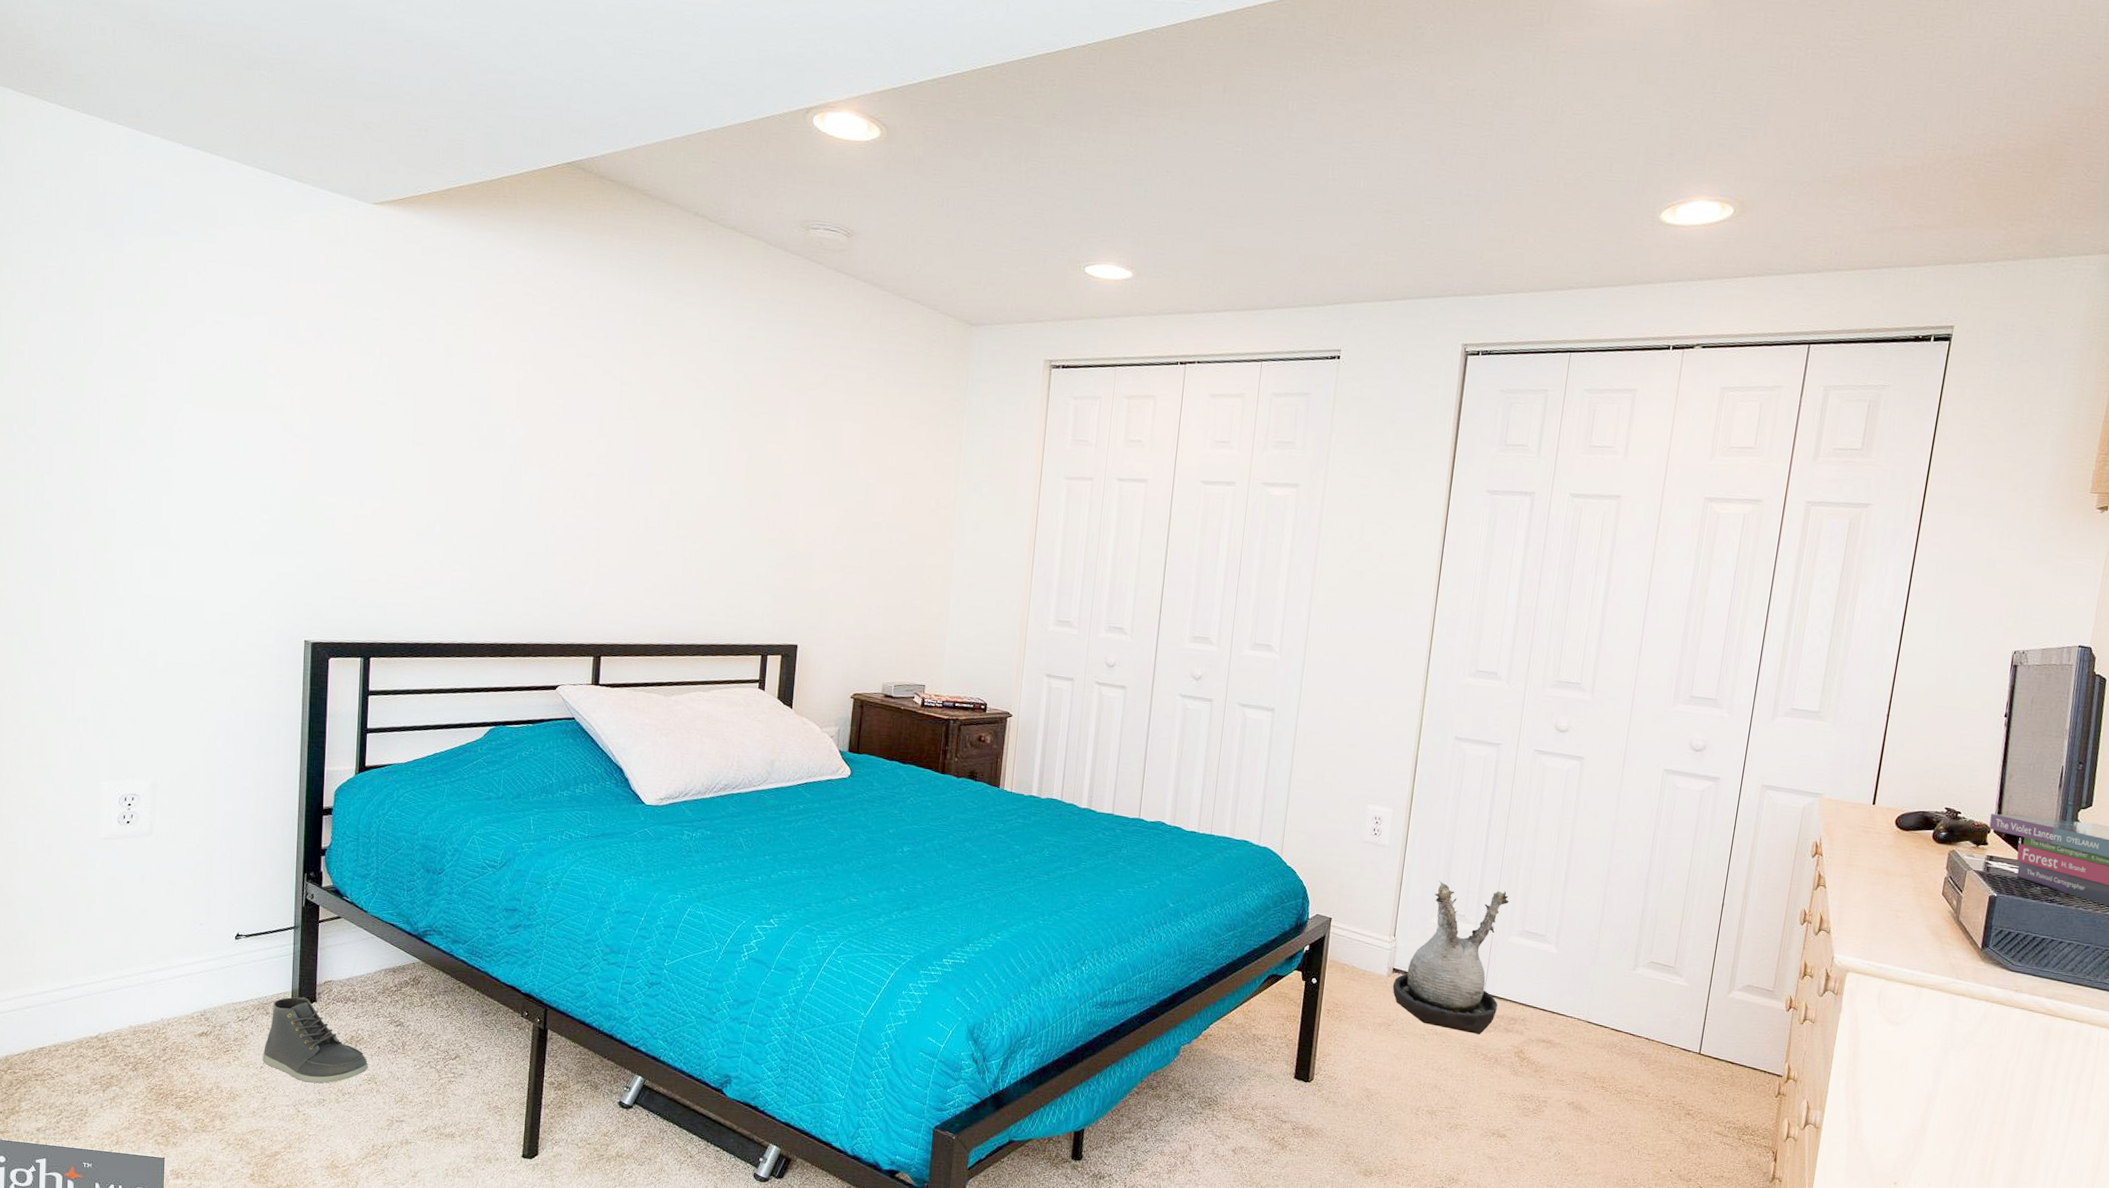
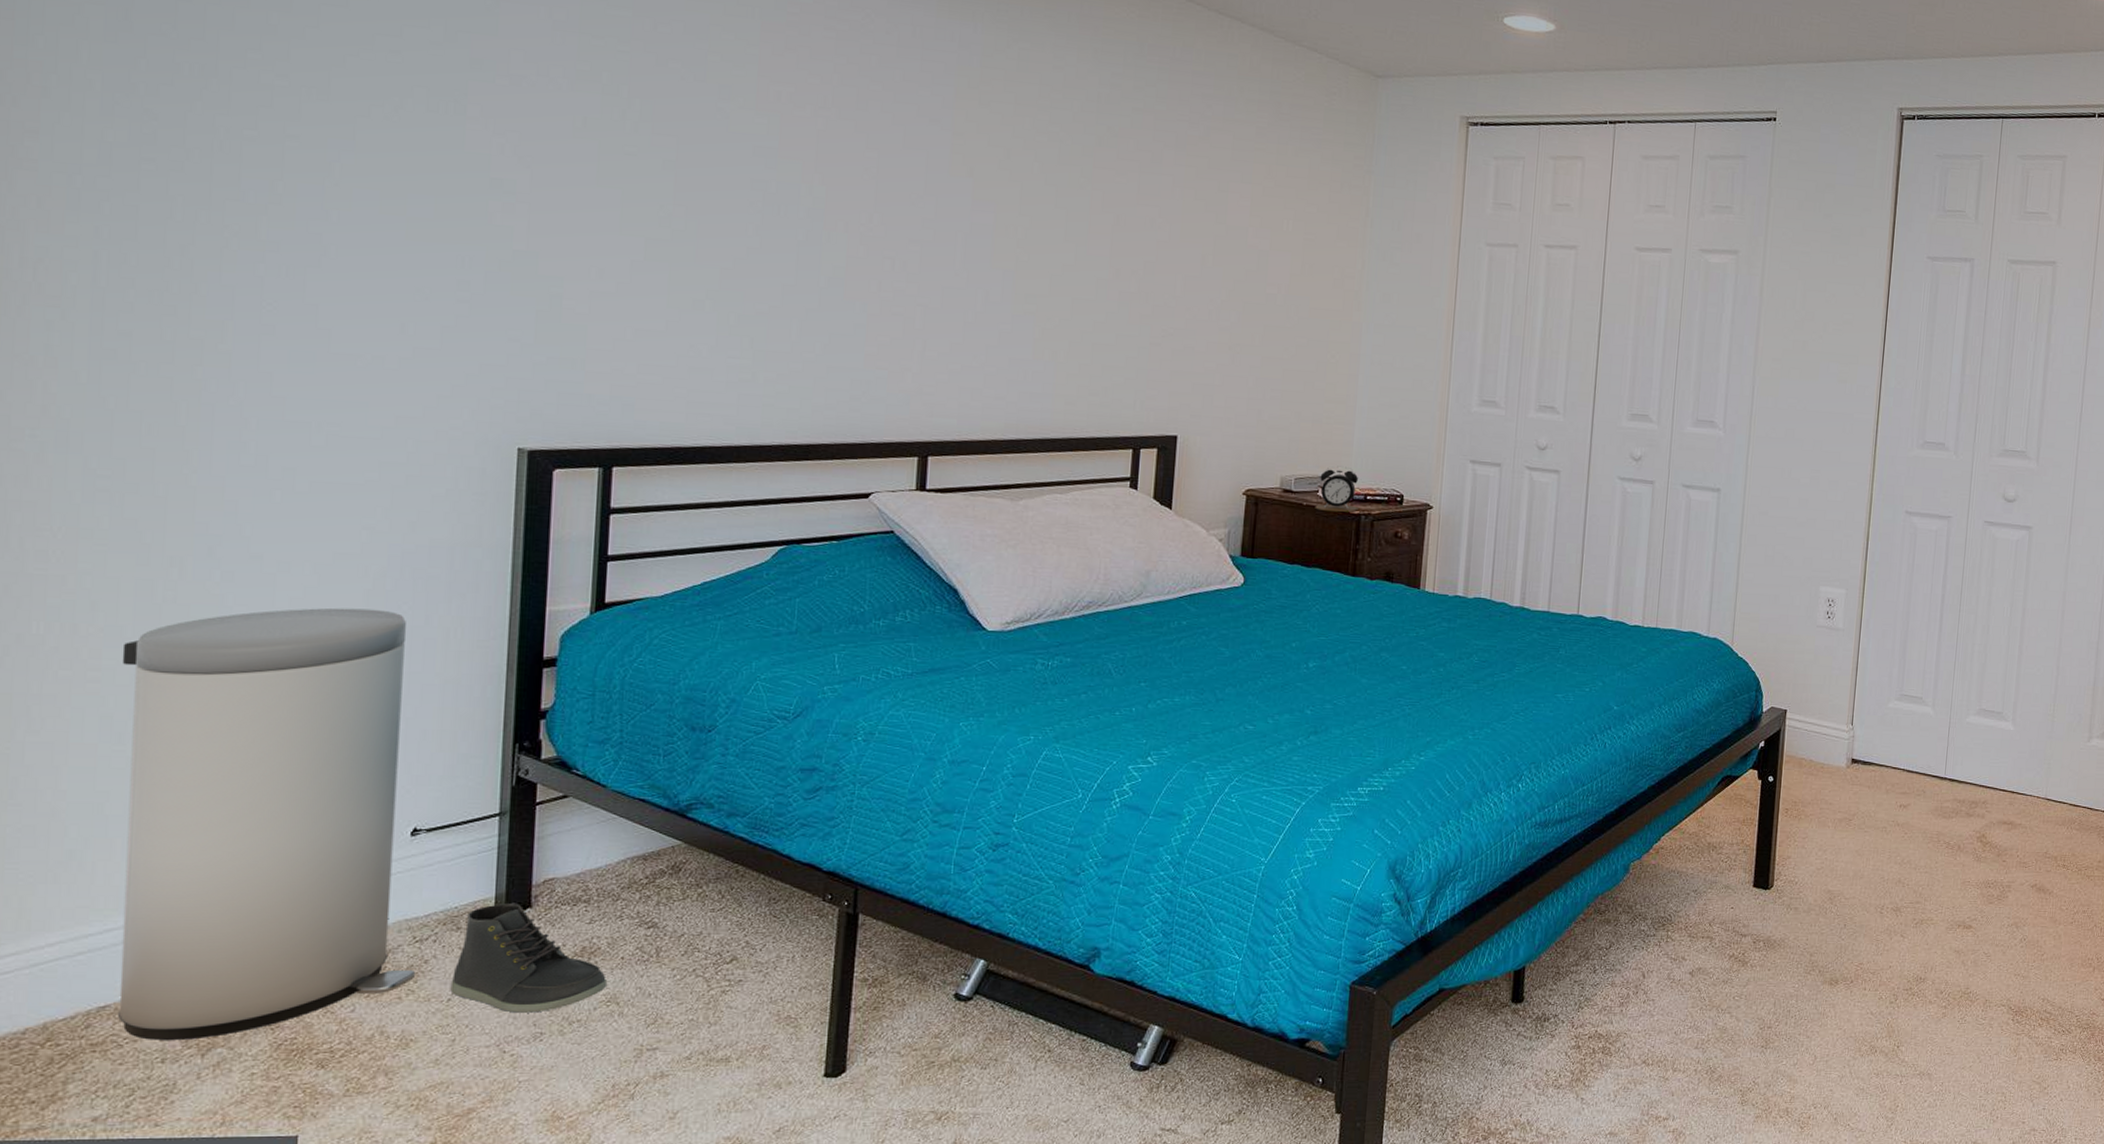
pedal bin: none [49,759,240,1078] -> present [118,608,416,1040]
alarm clock: none [911,675,948,717] -> present [1315,465,1358,513]
plant: present [1392,880,1509,1035] -> none [1852,662,1966,822]

